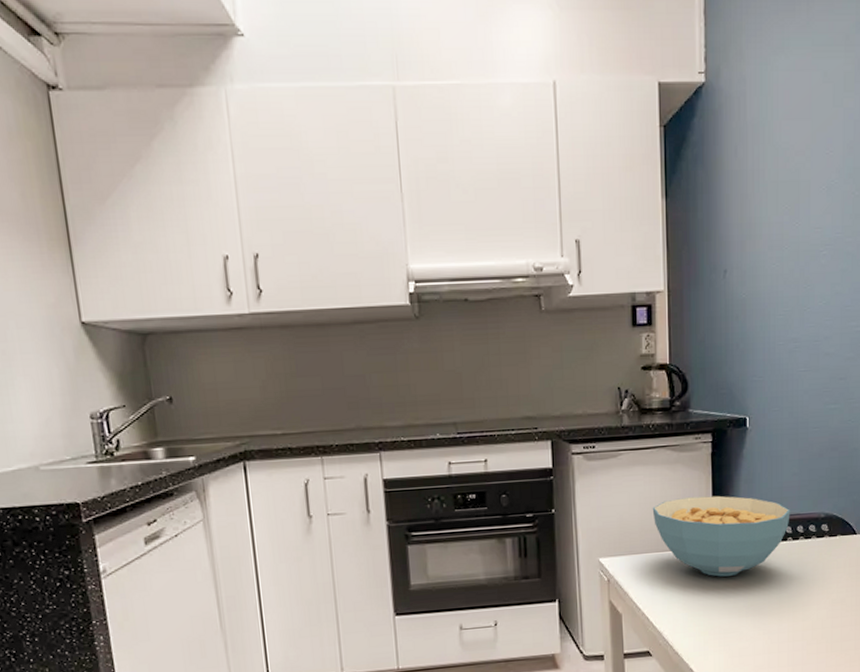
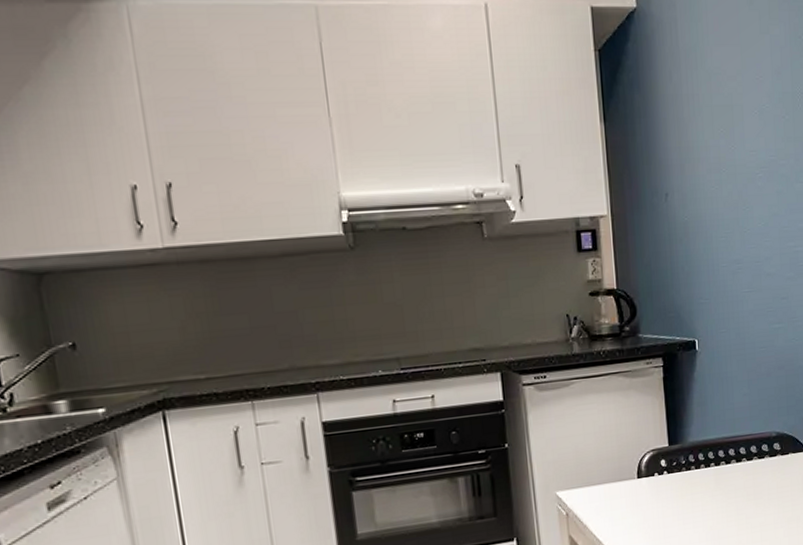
cereal bowl: present [652,495,790,577] -> none [607,420,743,503]

